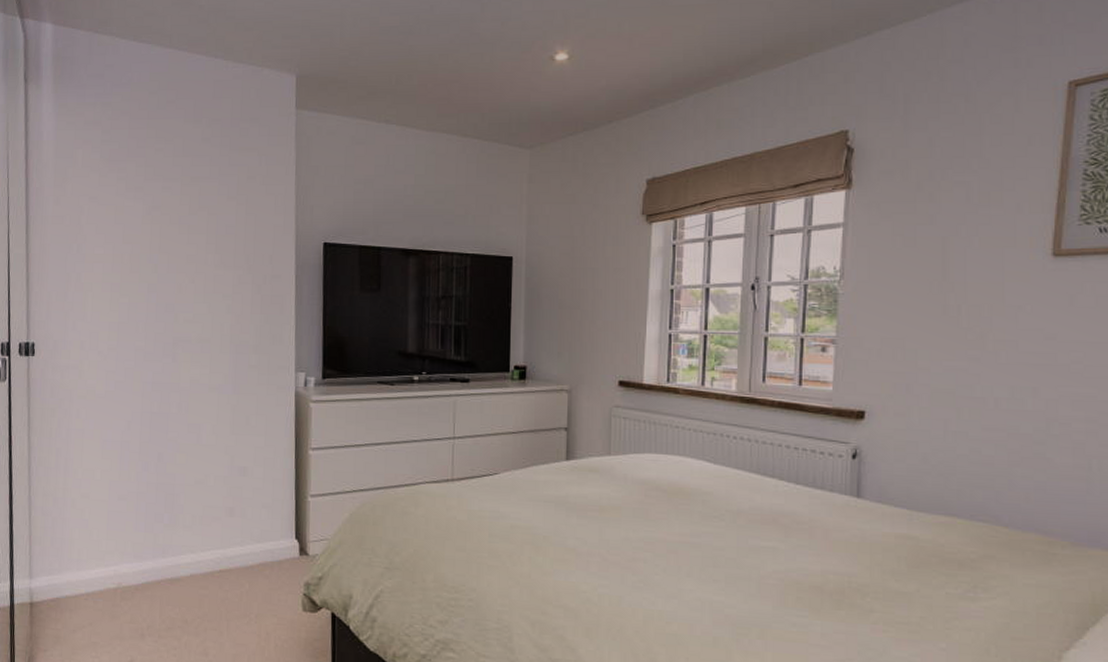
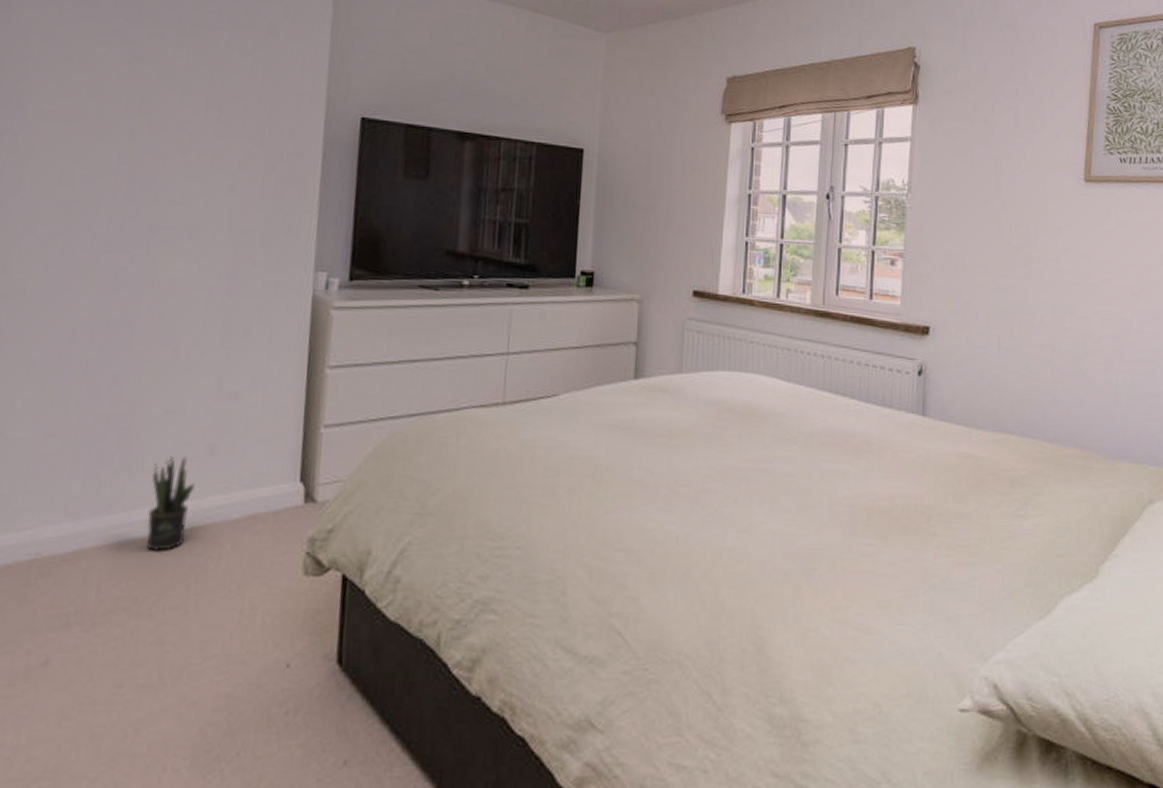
potted plant: none [189,515,220,587] -> present [145,455,194,551]

